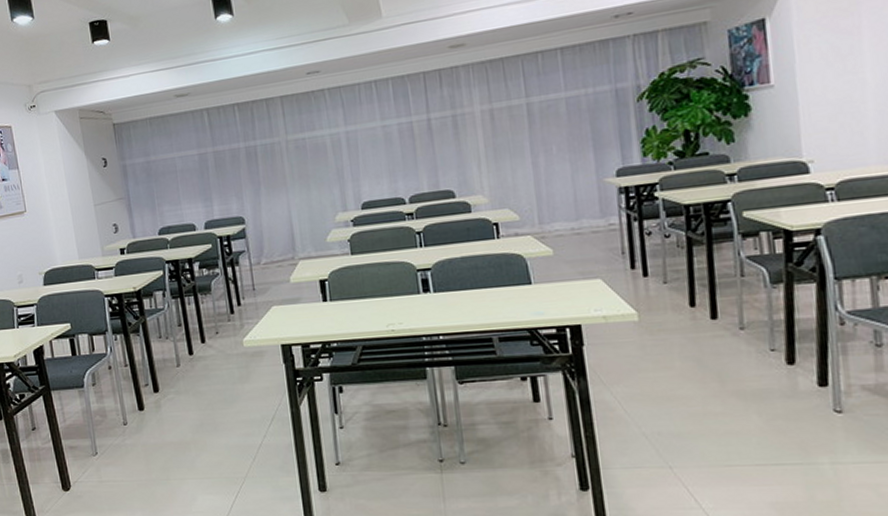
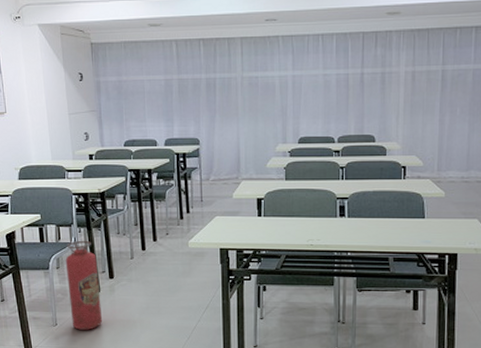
fire extinguisher: none [101,349,150,458] -> present [65,240,103,330]

